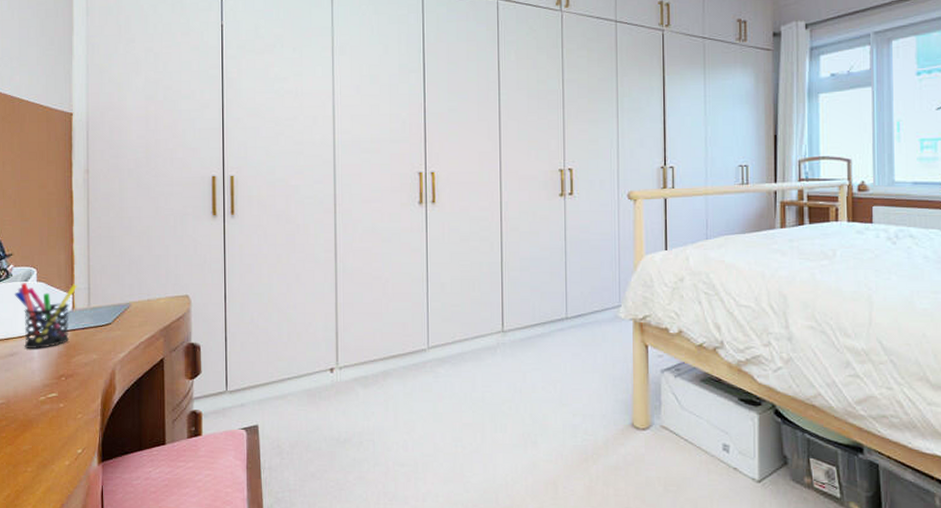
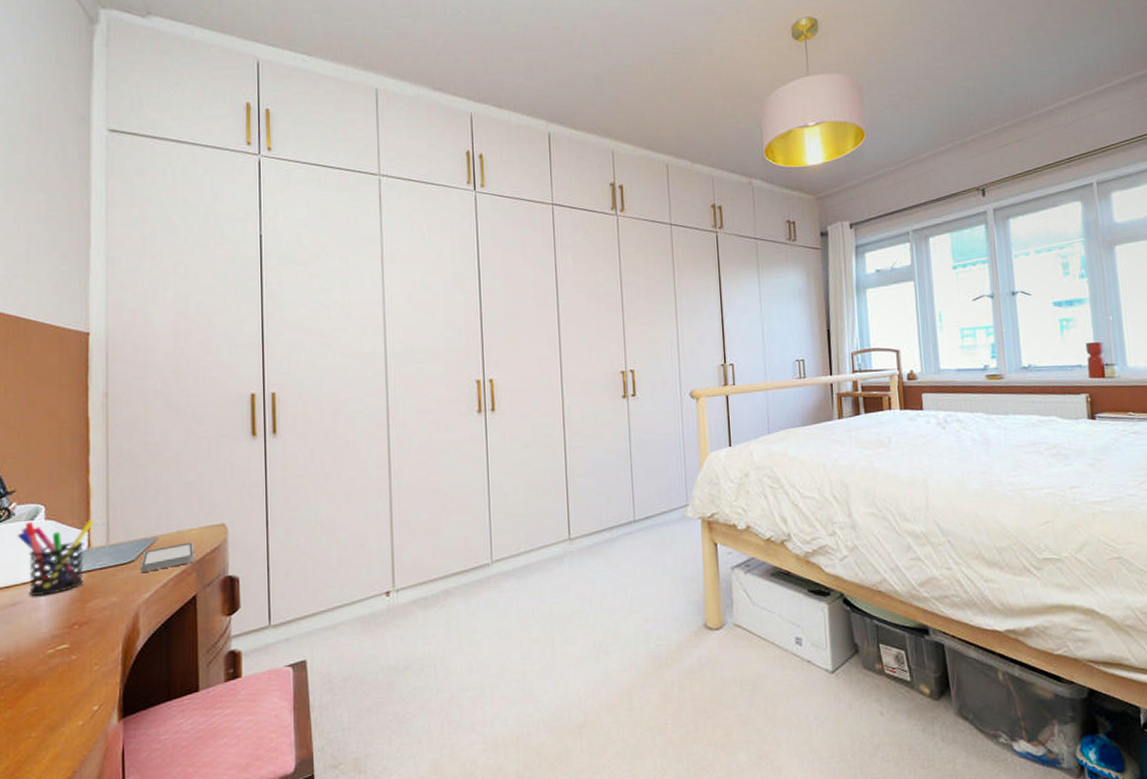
smartphone: none [116,310,162,334] -> present [140,542,195,572]

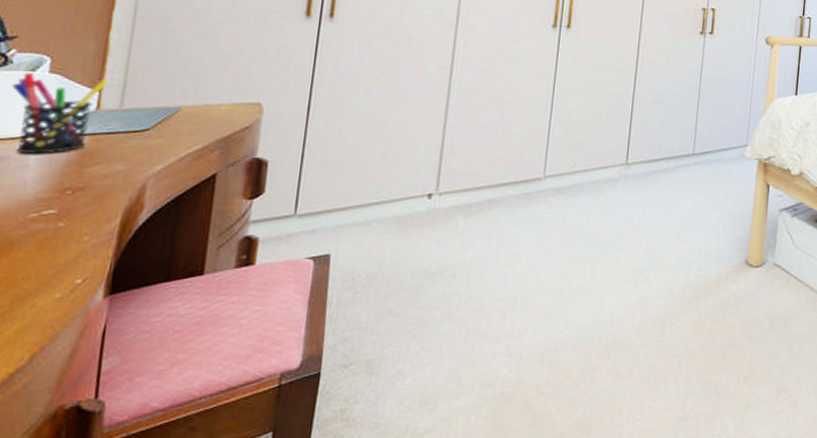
smartphone: present [140,542,195,572] -> none [154,117,222,143]

